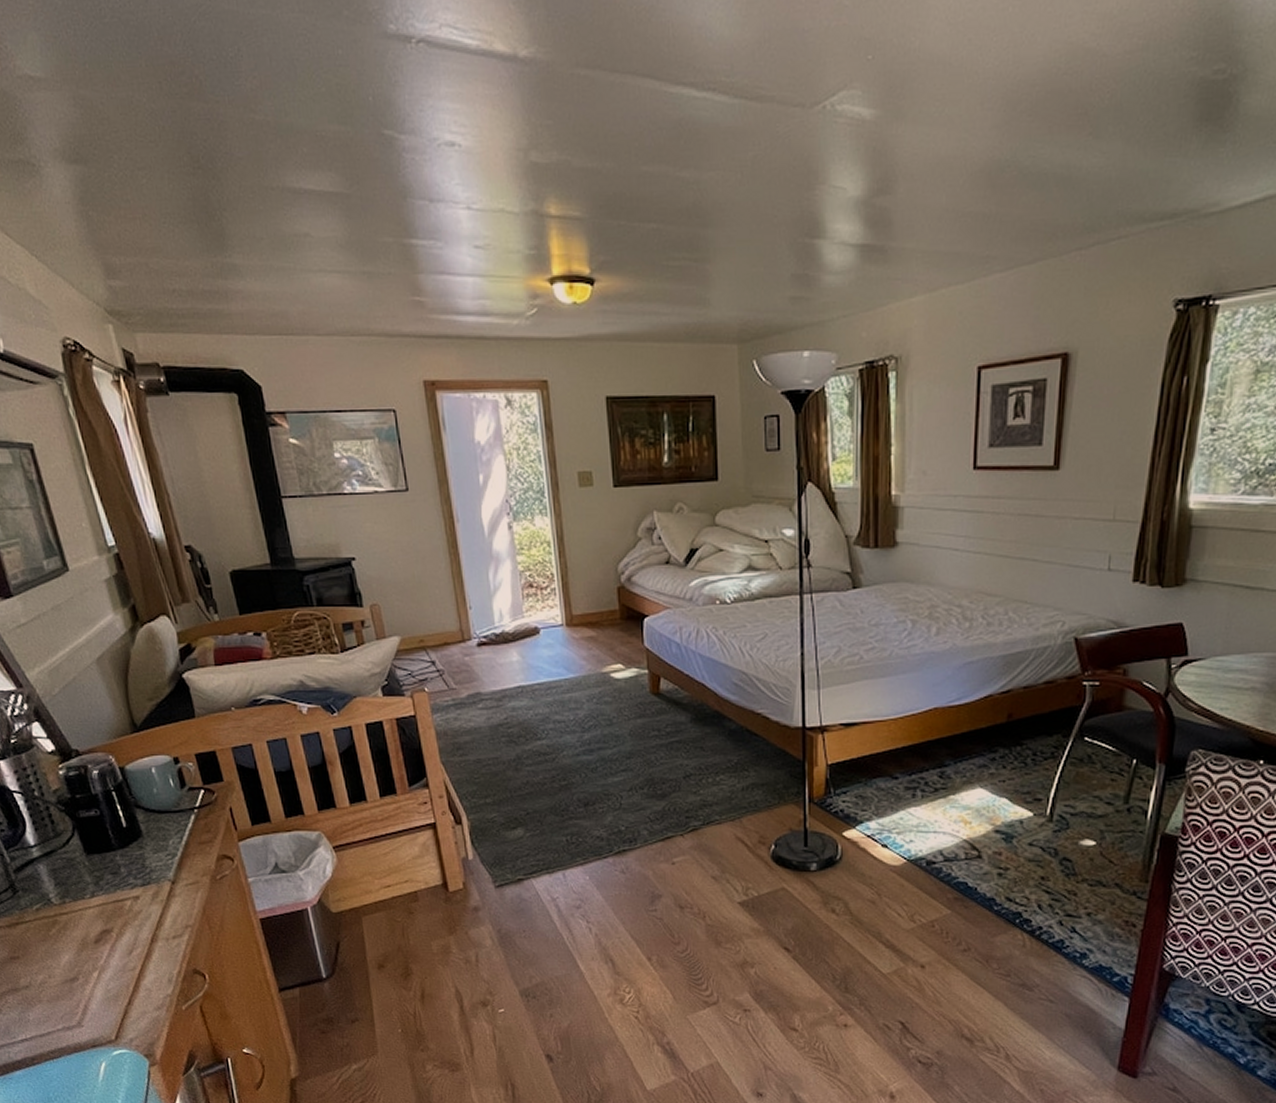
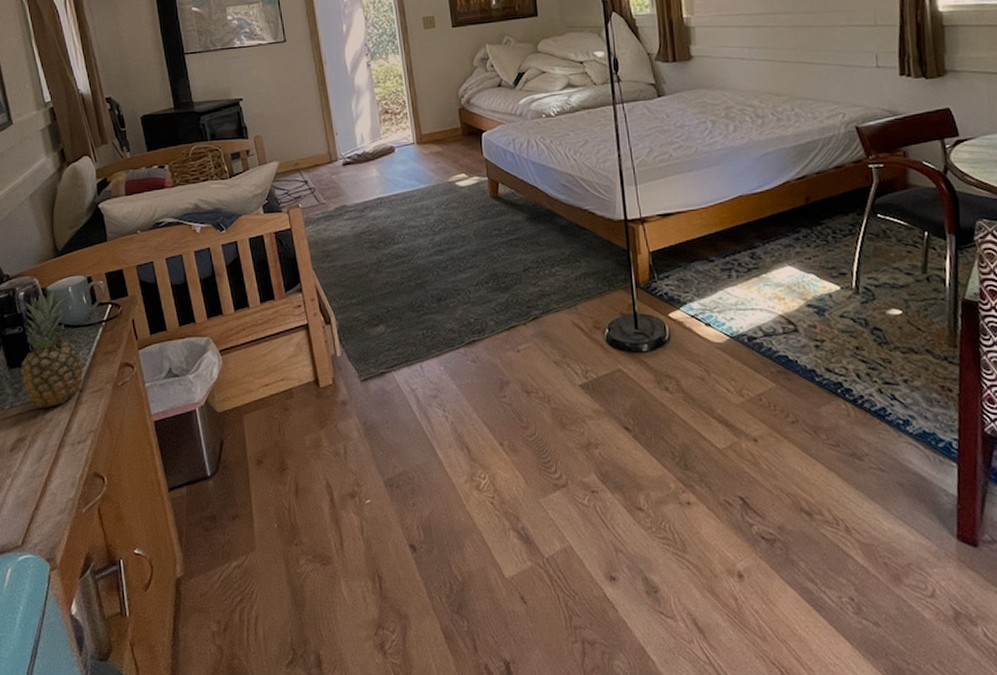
fruit: none [100,770,175,899] -> present [20,290,83,408]

